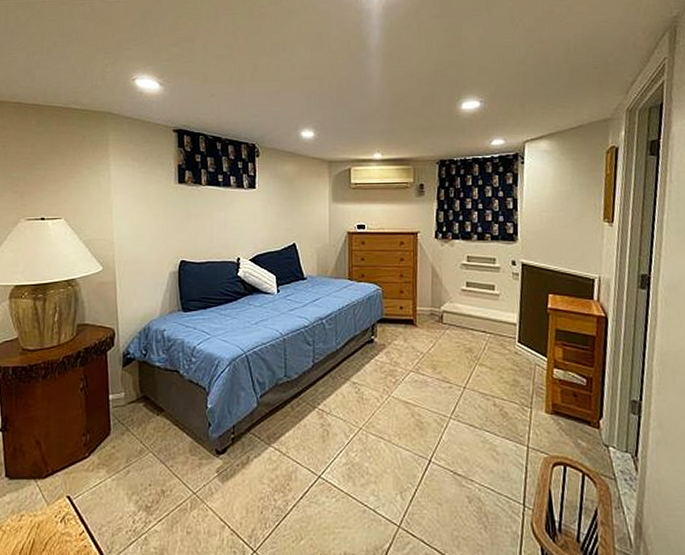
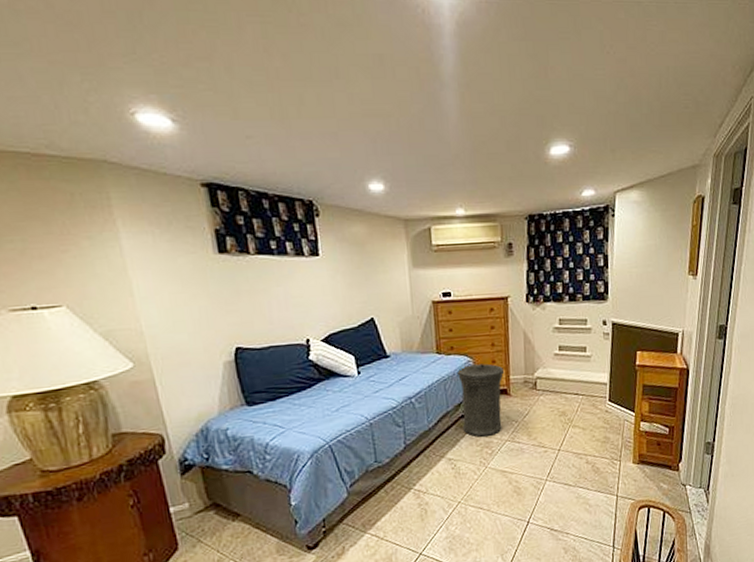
trash can: none [367,293,412,364] -> present [457,363,505,437]

